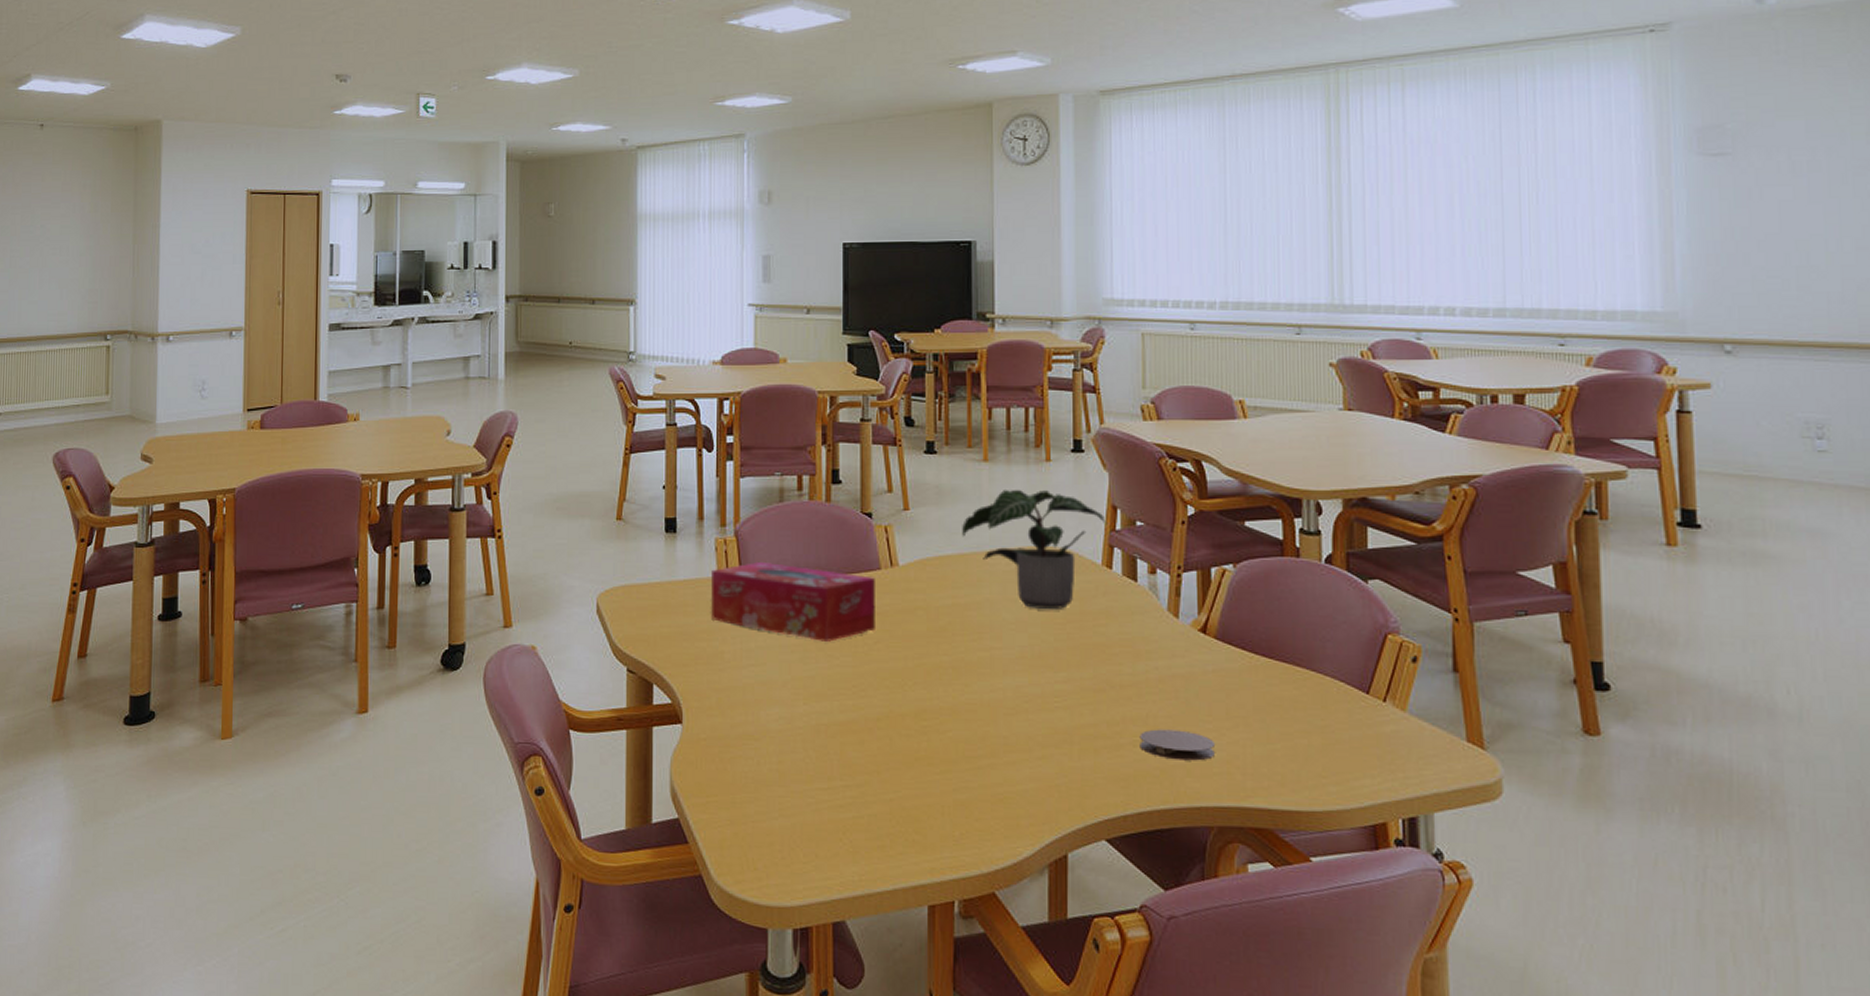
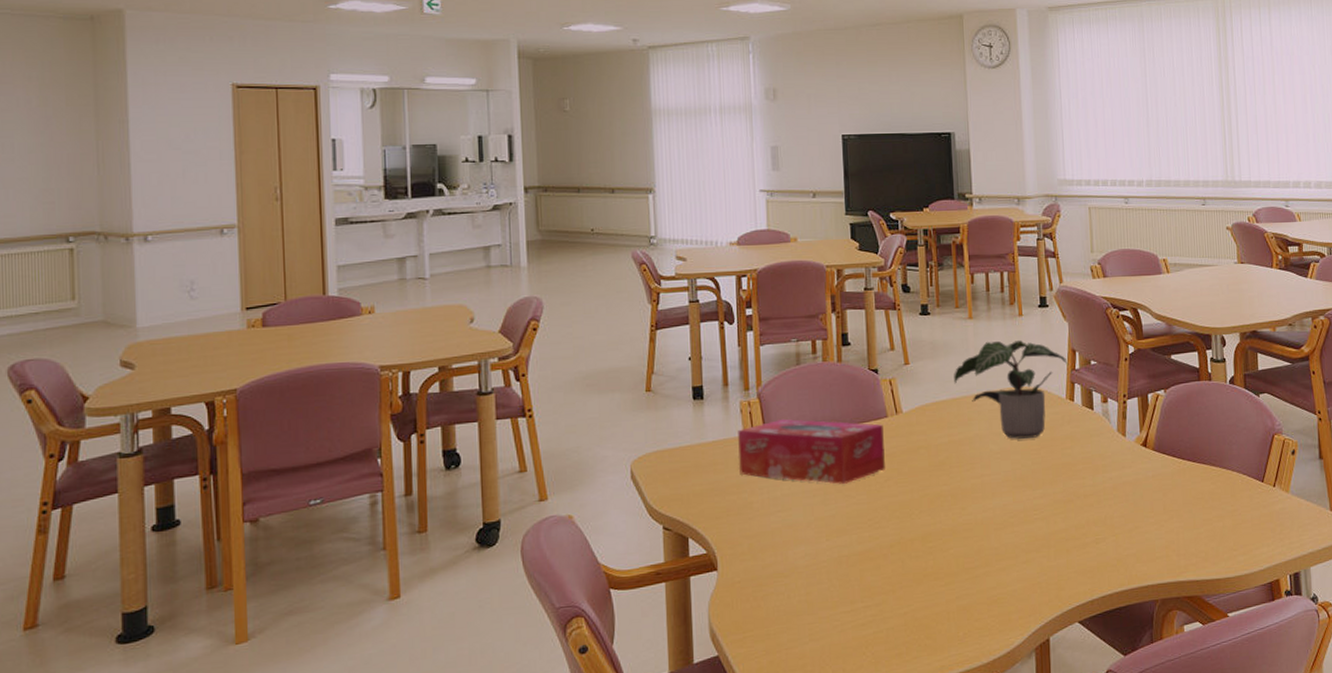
coaster: present [1139,729,1215,761] -> none [1100,526,1157,551]

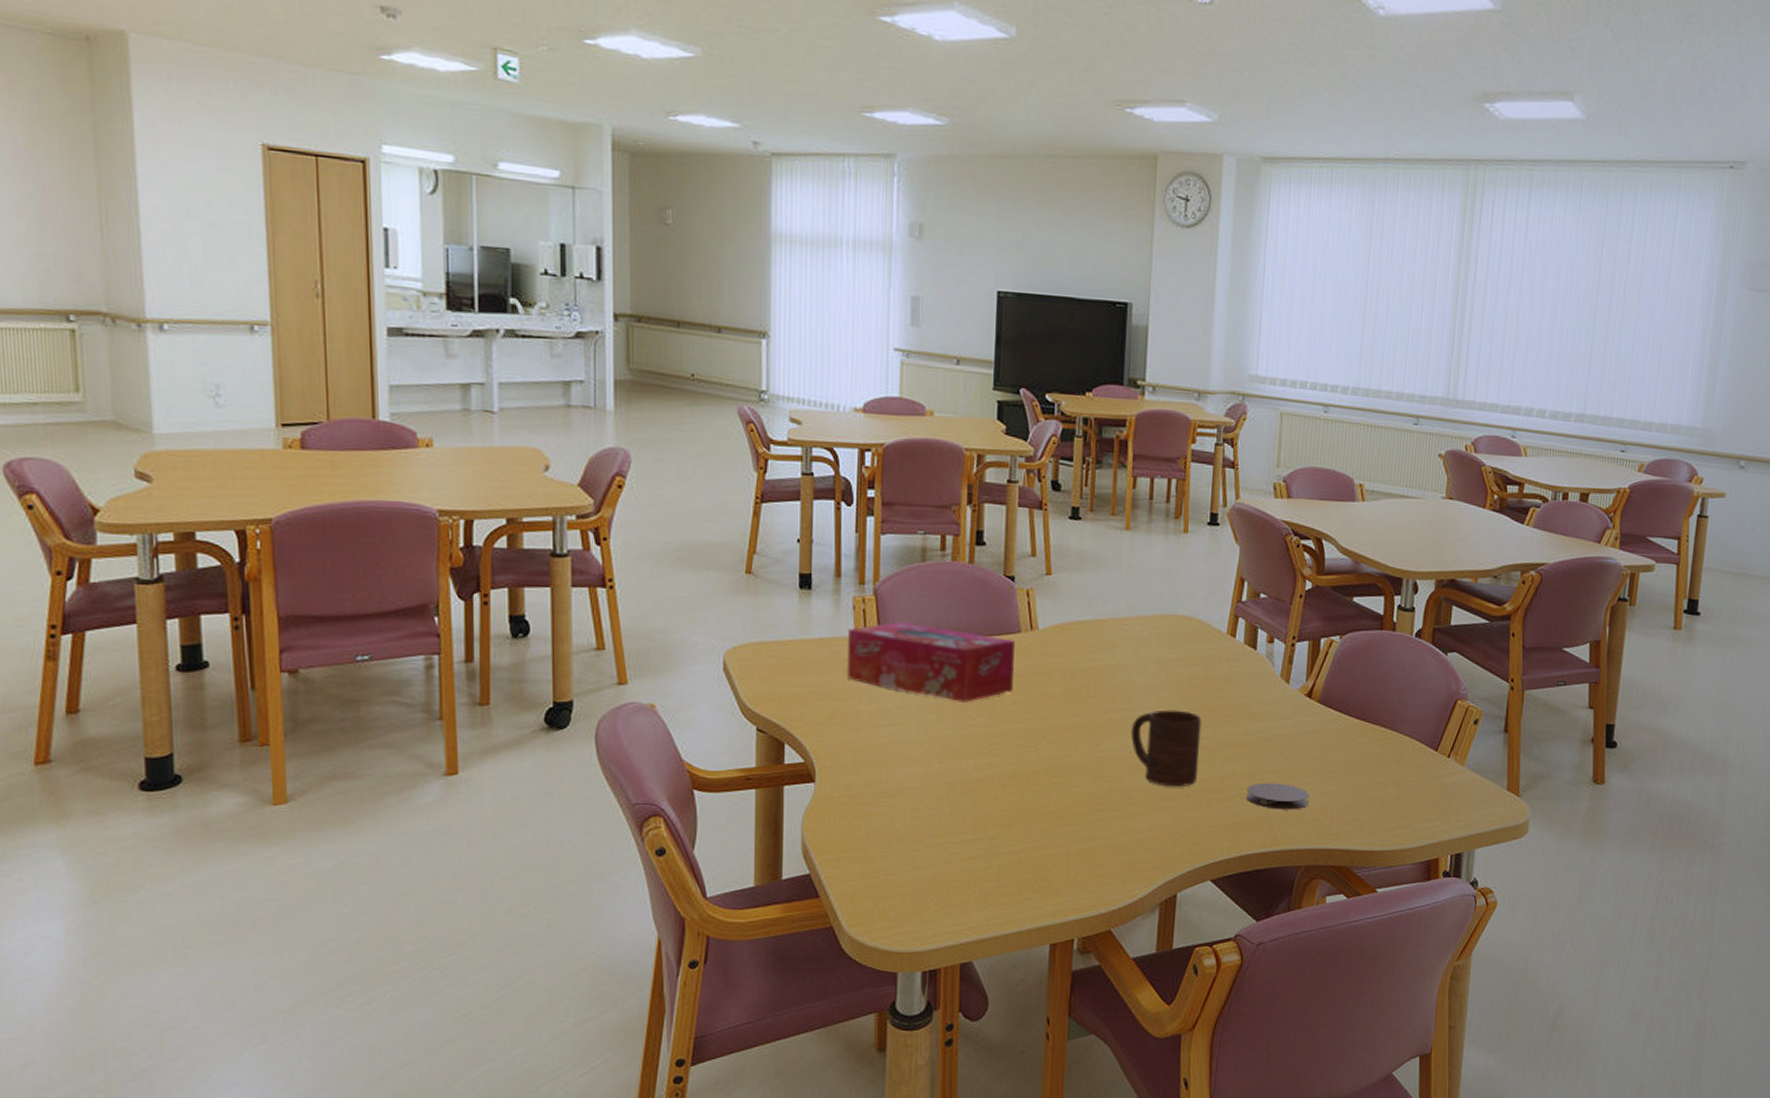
potted plant: present [954,340,1068,439] -> none [1101,559,1234,674]
cup: none [992,470,1055,540] -> present [1130,709,1202,787]
coaster: none [1100,526,1157,551] -> present [1246,783,1309,810]

